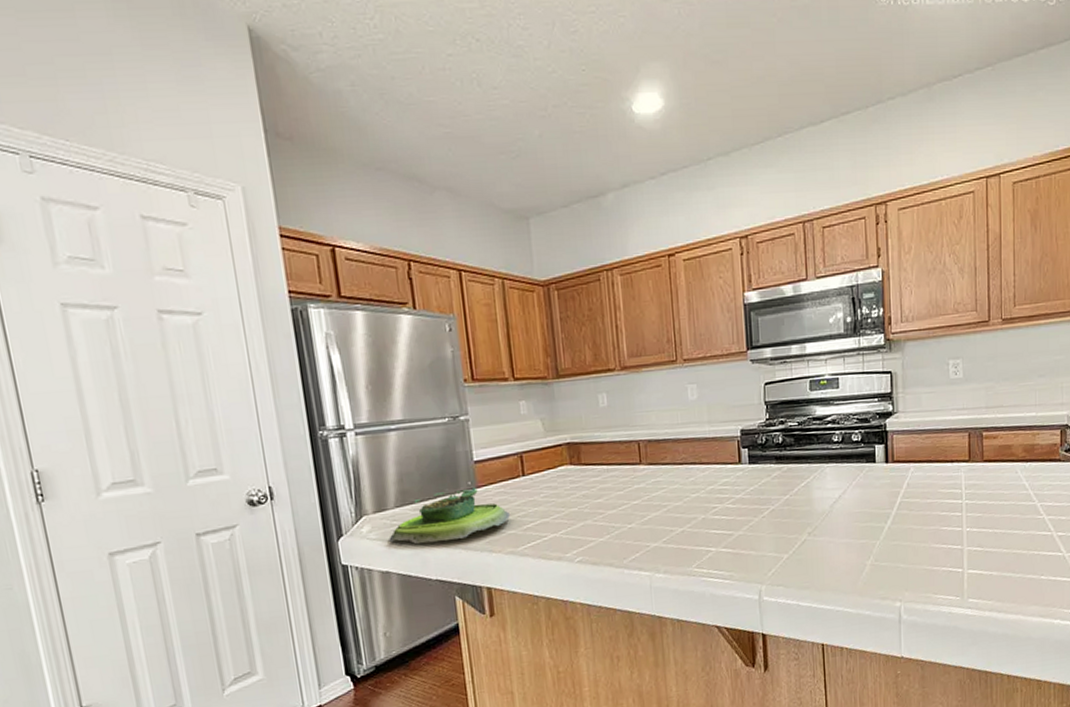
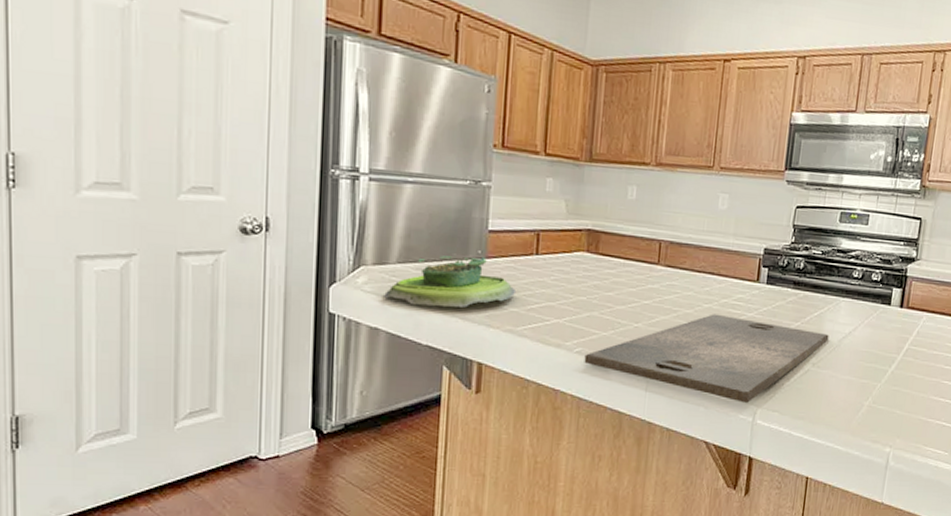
cutting board: none [586,501,820,583] -> present [584,314,829,403]

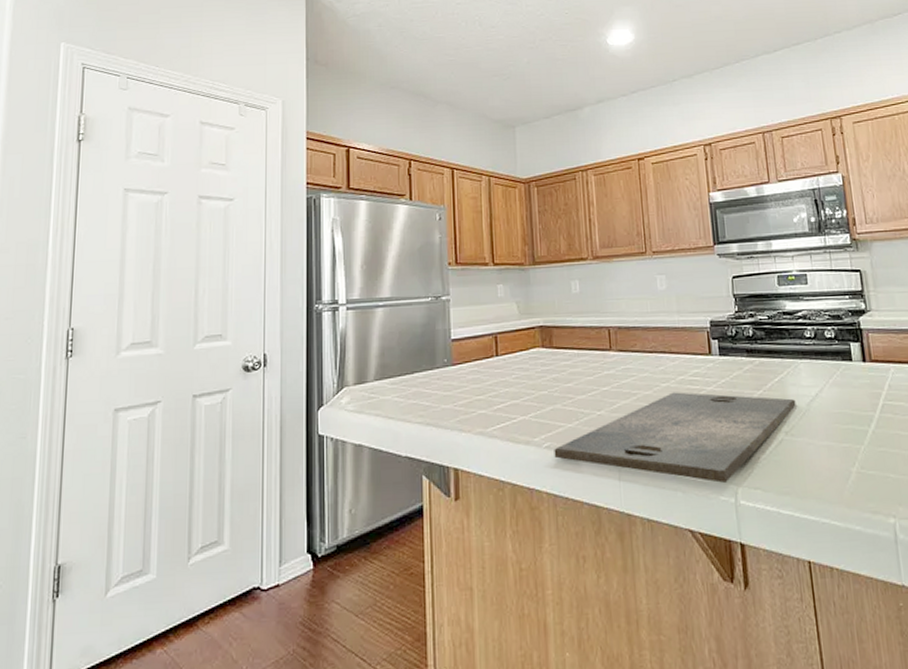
plant pot: present [384,256,517,308] -> none [365,365,483,418]

